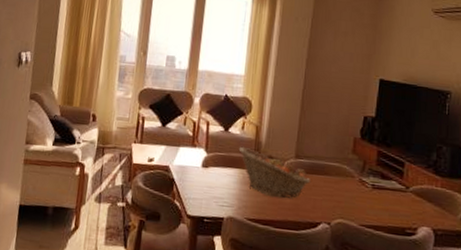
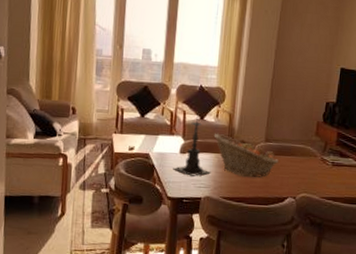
candle holder: none [194,128,235,194] -> present [173,116,211,176]

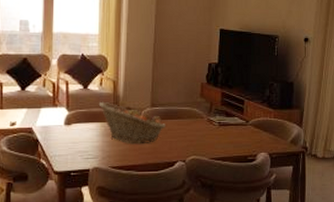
candle holder: present [173,116,211,176] -> none [58,86,98,148]

